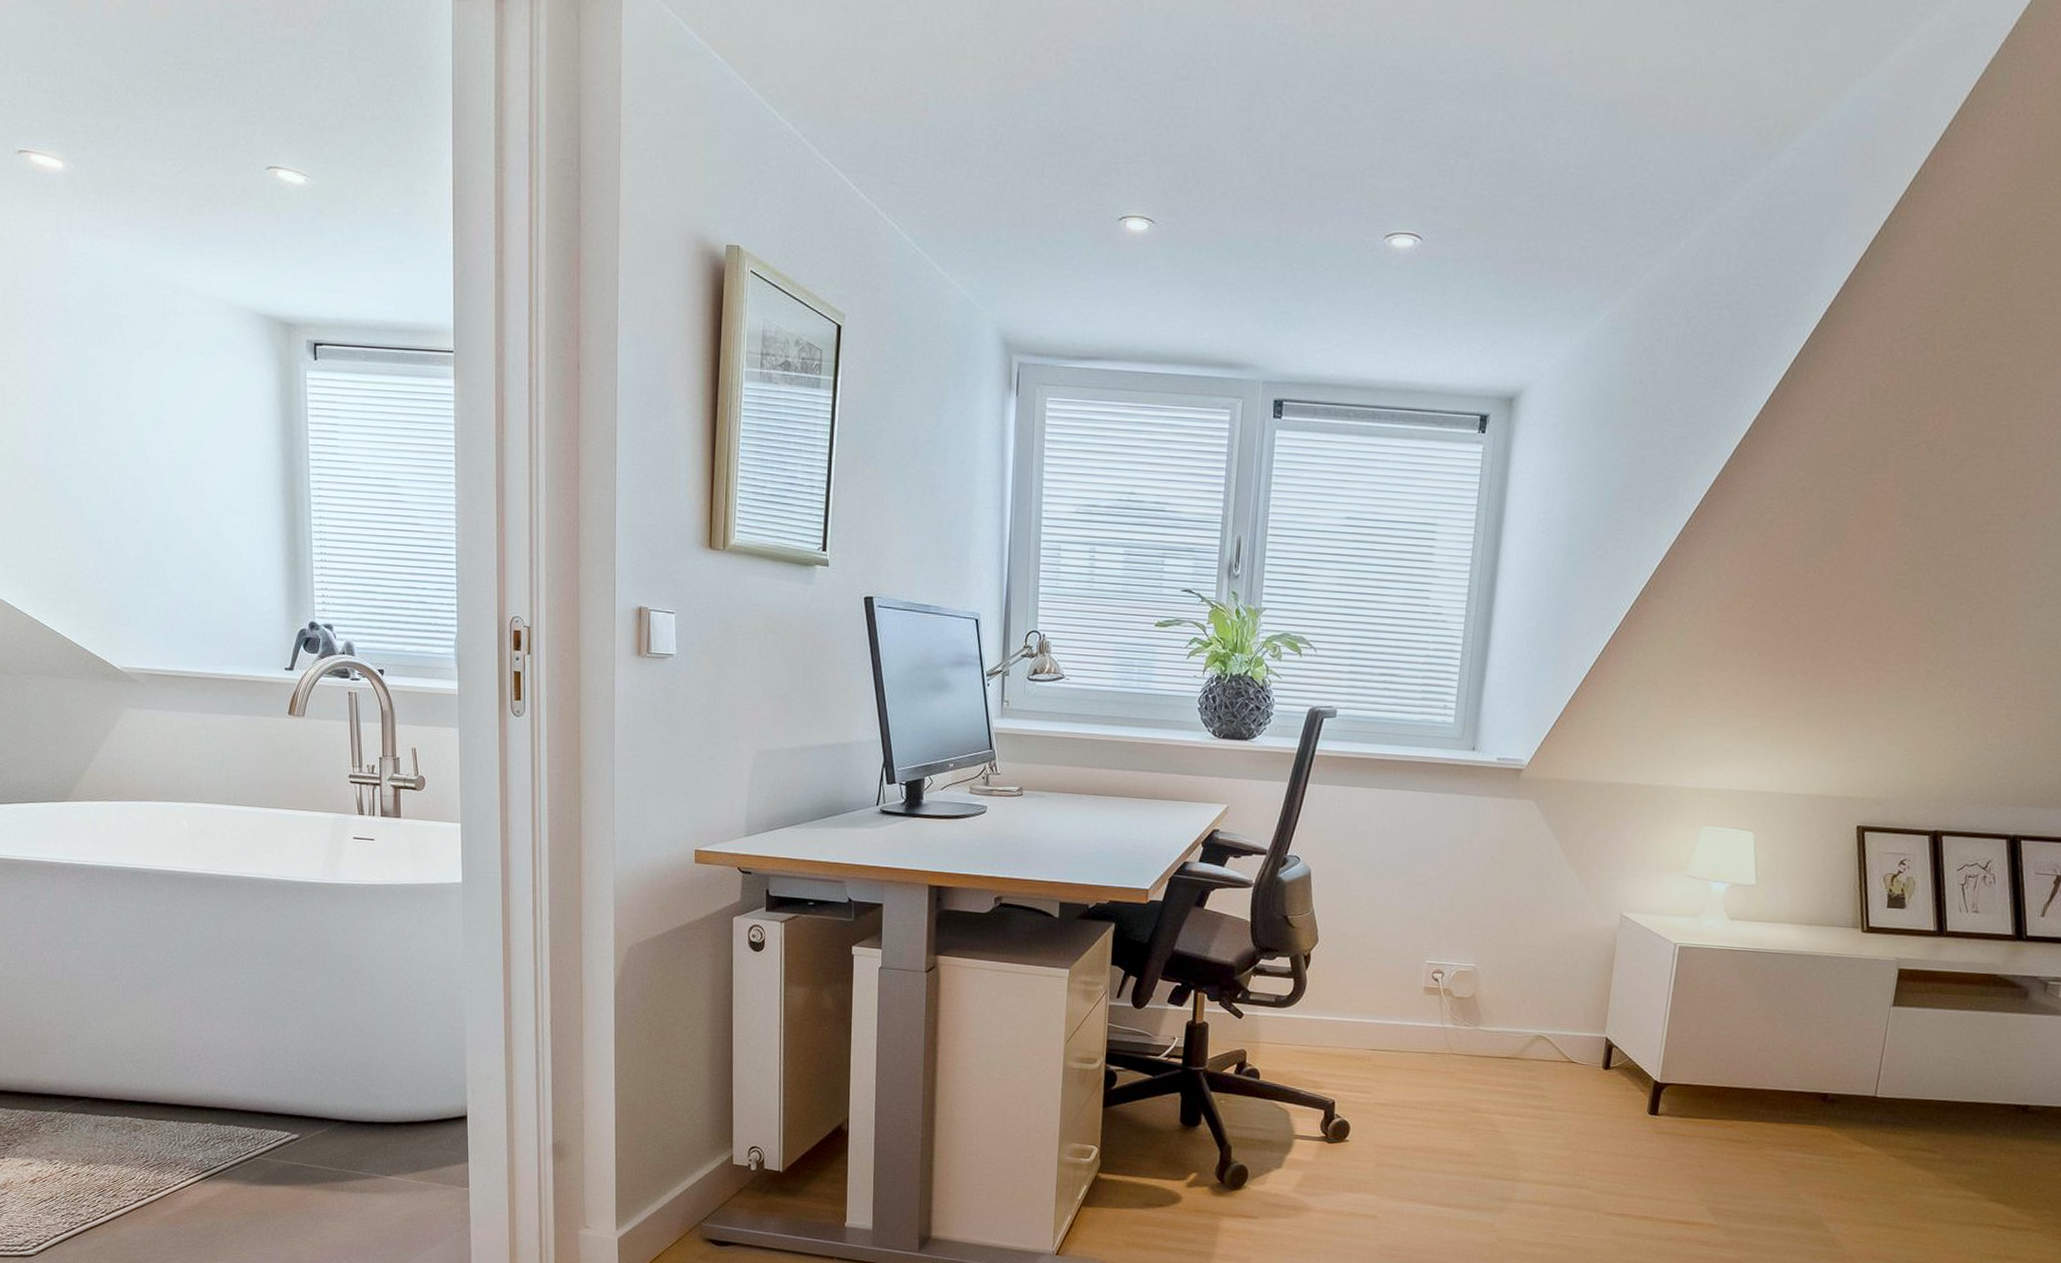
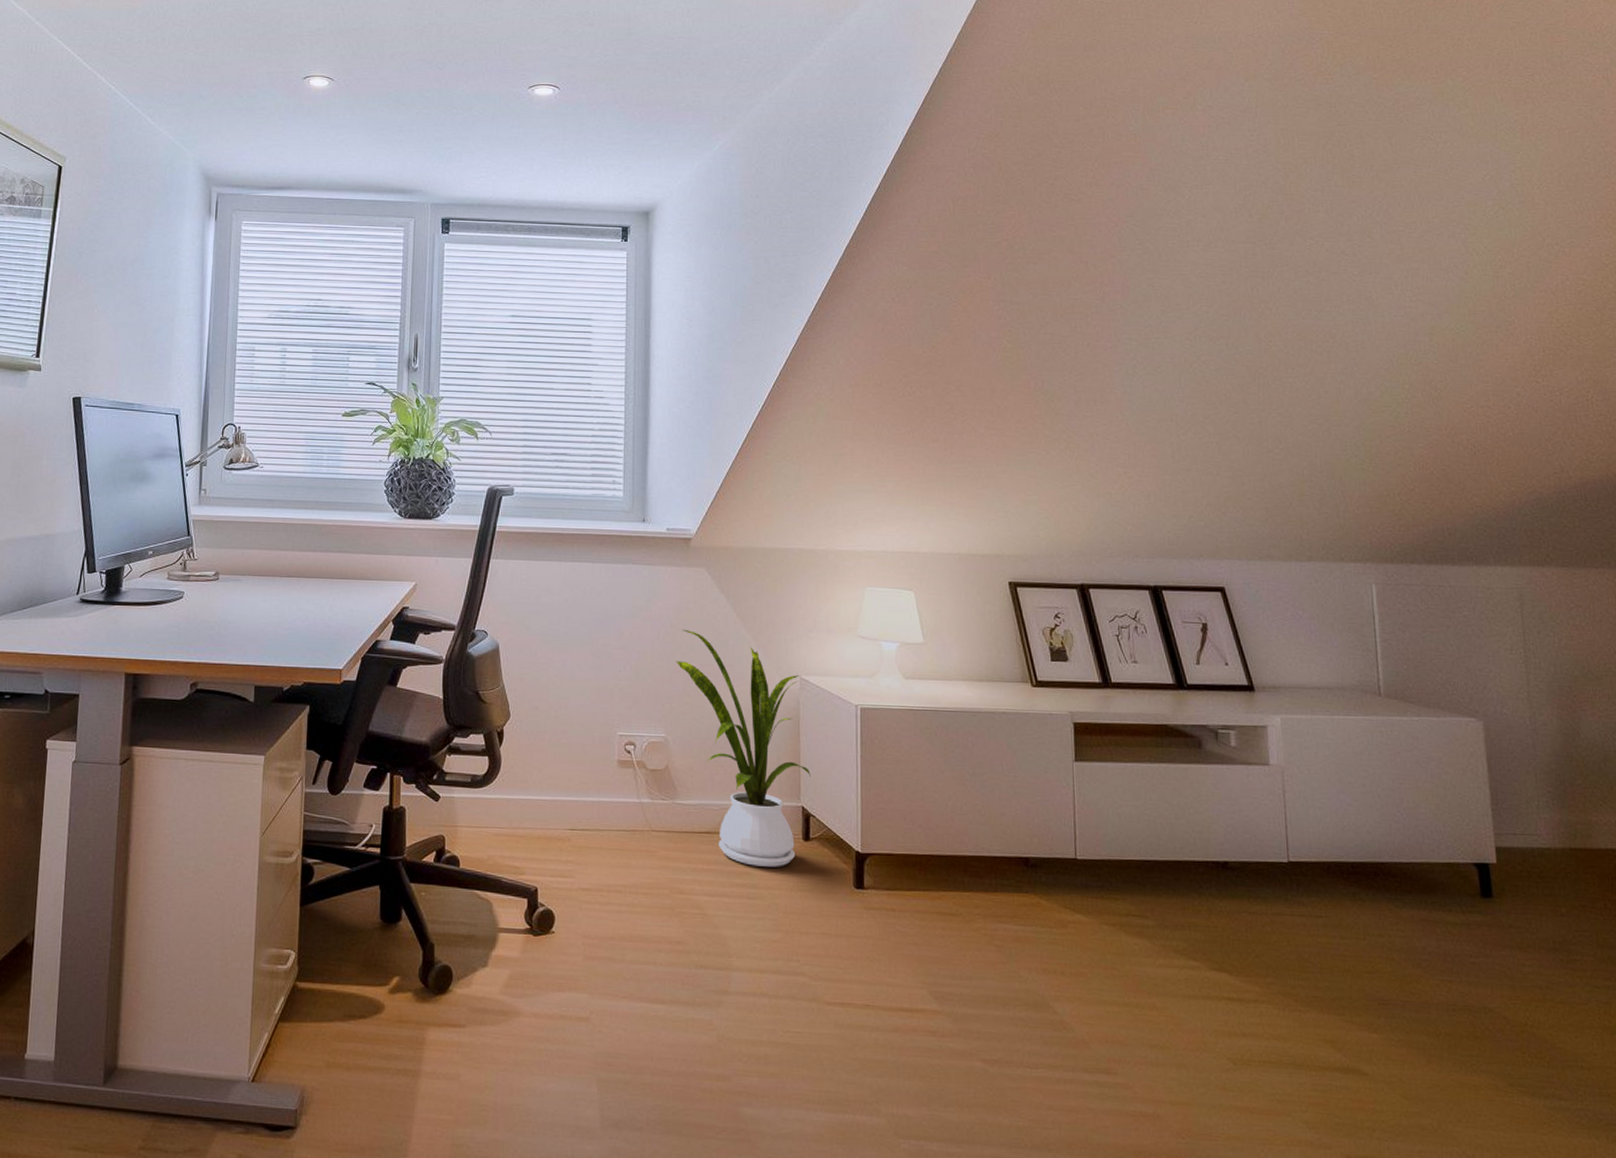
house plant: none [1492,863,1620,1092] -> present [675,630,811,867]

